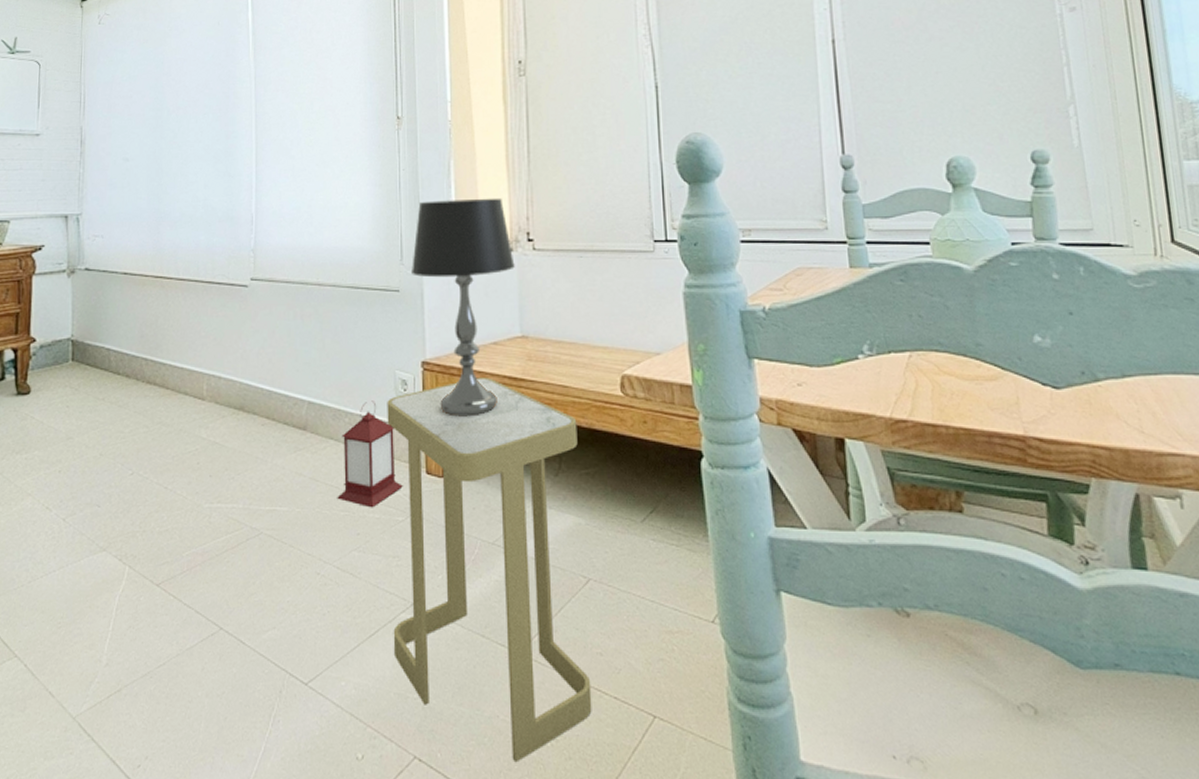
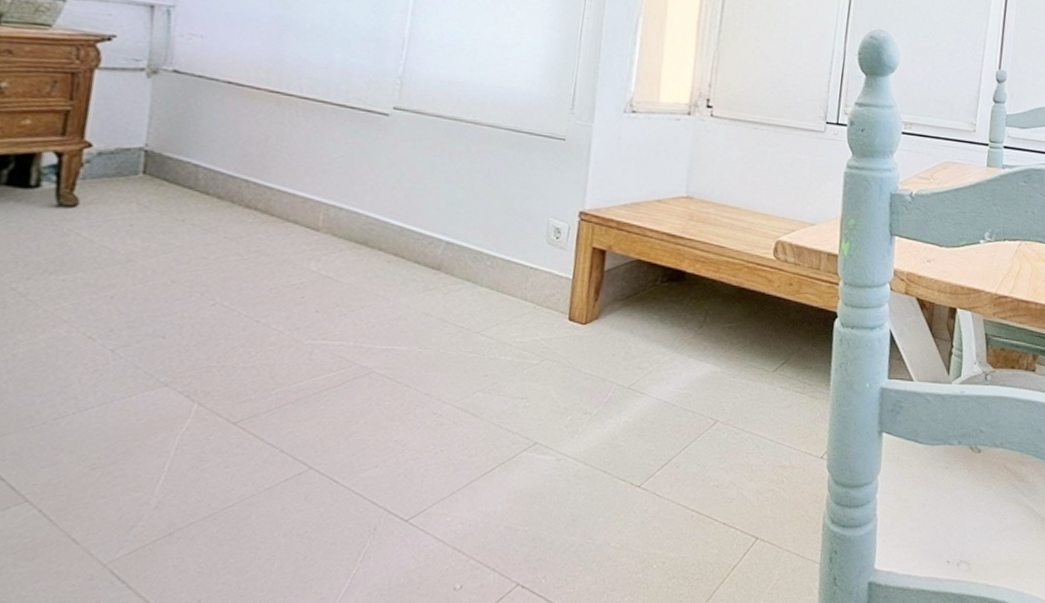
lantern: present [337,400,403,508] -> none [466,246,542,351]
side table: present [387,377,592,763] -> none [509,232,728,584]
table lamp: present [410,197,515,417] -> none [580,54,691,269]

